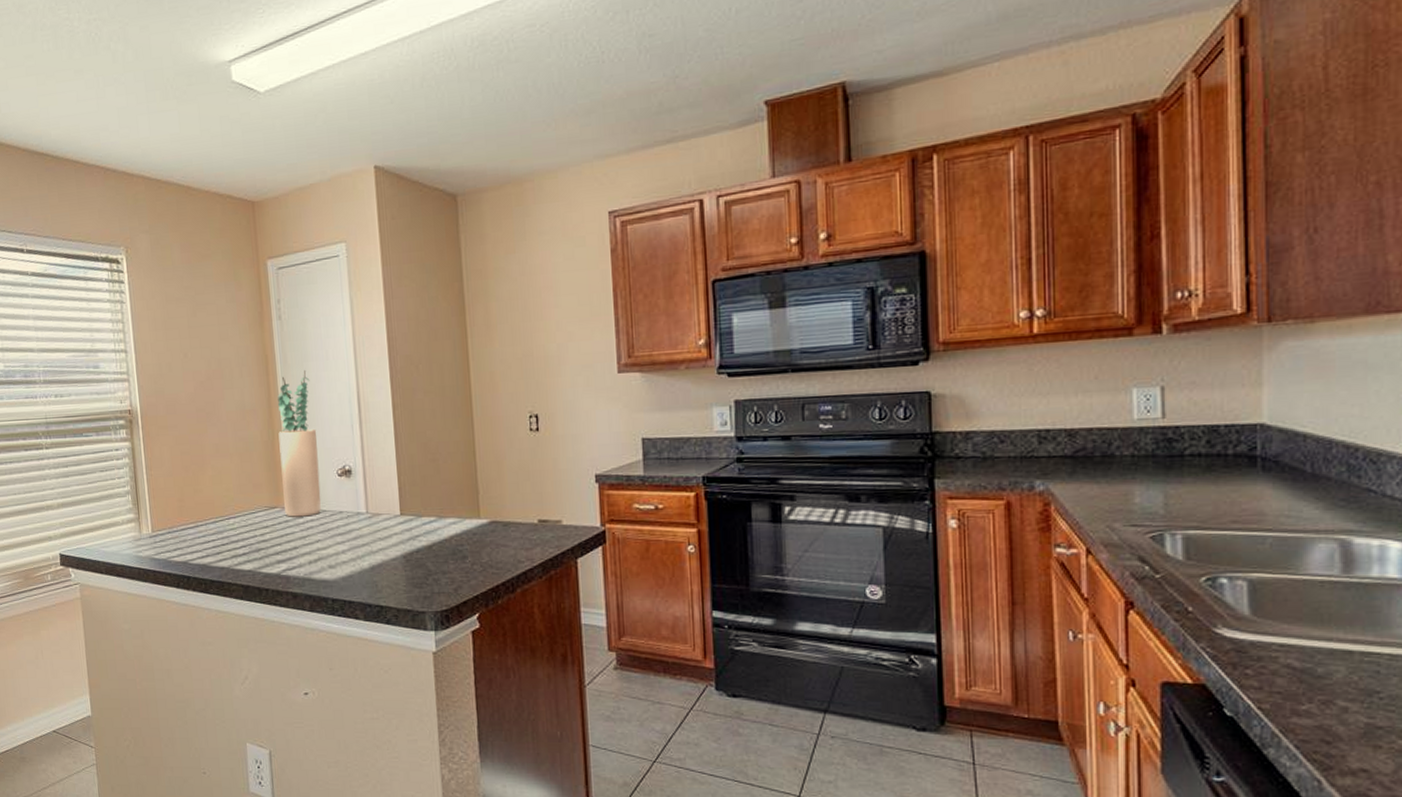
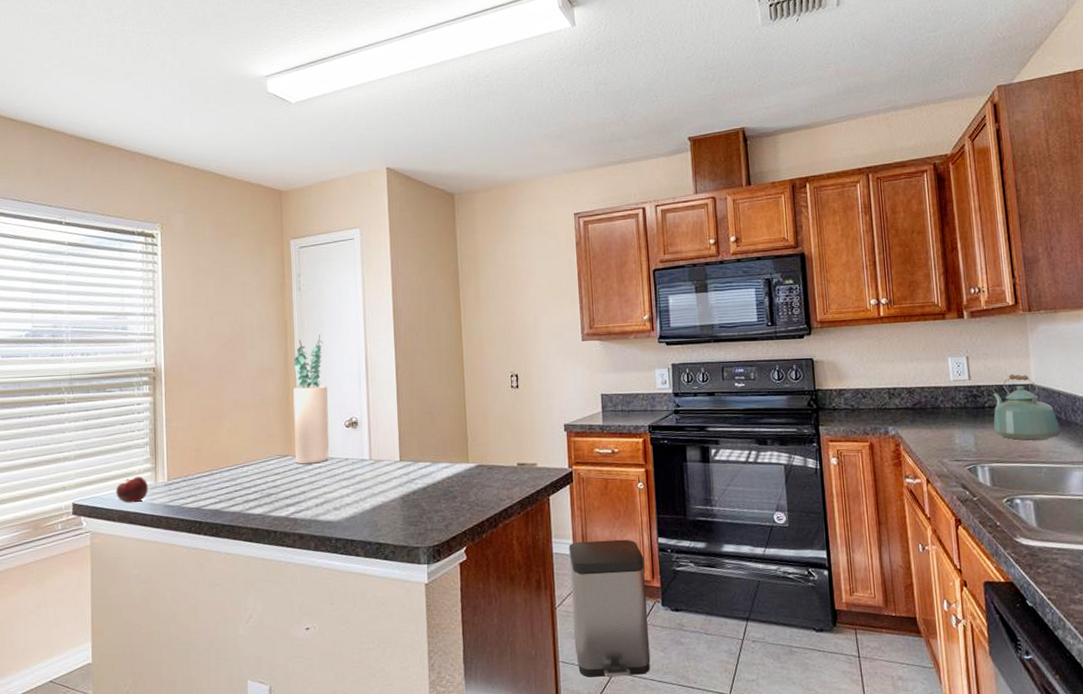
fruit: none [101,526,134,556] -> present [116,476,149,504]
pedal bin: none [601,611,700,767] -> present [569,539,651,677]
kettle: none [1195,410,1303,500] -> present [993,374,1062,441]

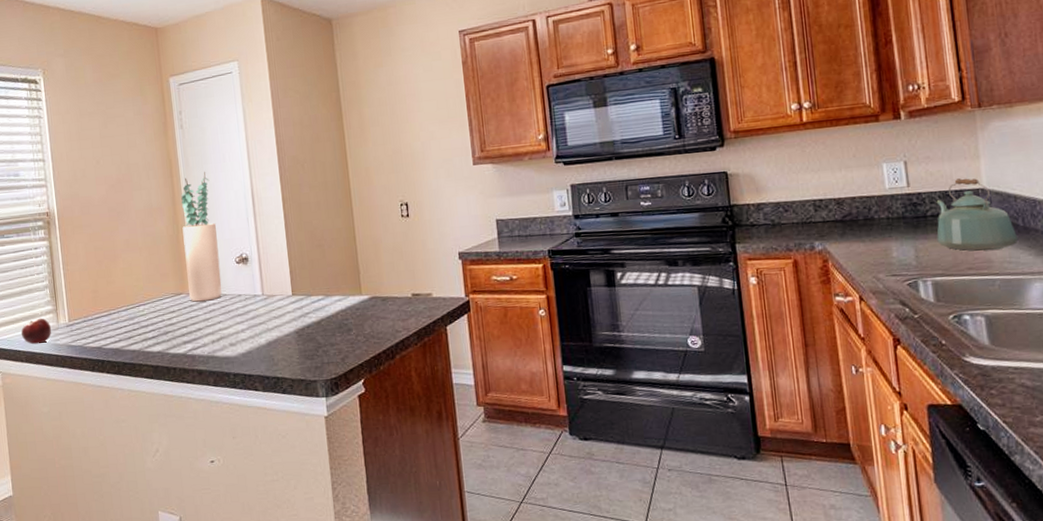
pedal bin: present [569,539,651,677] -> none [469,368,560,507]

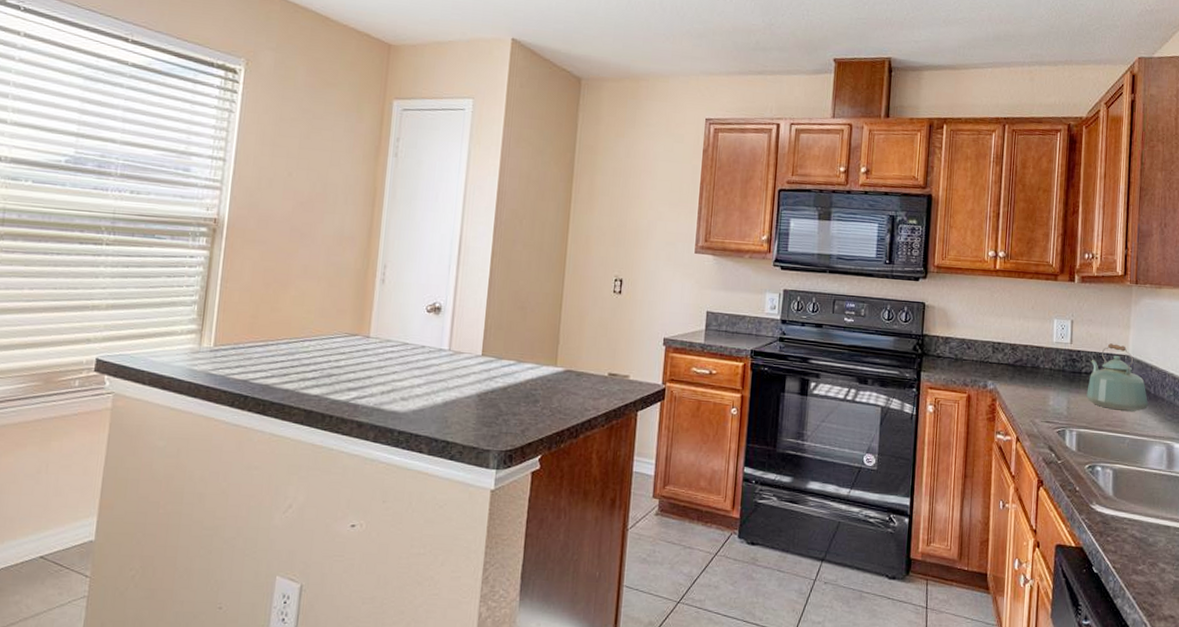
fruit: present [21,318,52,345] -> none [150,336,191,367]
vase: present [181,172,222,302] -> none [366,208,415,348]

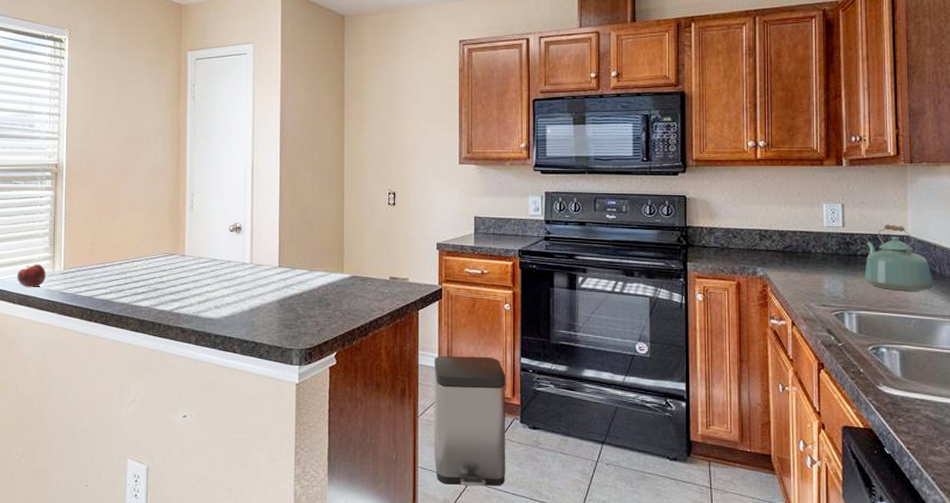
fruit: none [150,336,191,367] -> present [17,263,47,288]
pedal bin: none [642,462,727,608] -> present [434,355,506,487]

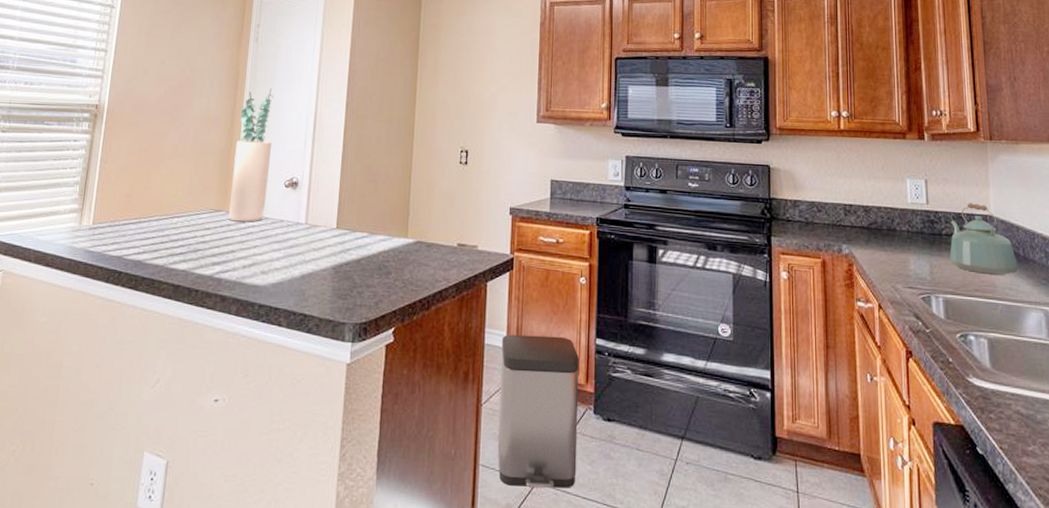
fruit: present [17,263,47,288] -> none [37,216,72,245]
vase: none [182,143,216,264] -> present [229,88,274,222]

